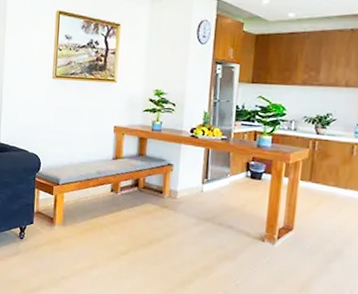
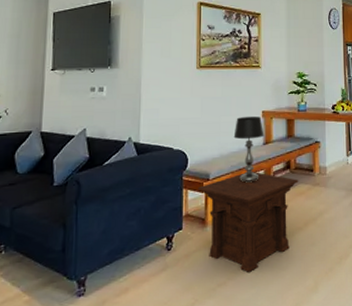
side table: none [48,183,147,274] -> present [198,171,299,272]
table lamp: none [84,129,115,194] -> present [233,116,264,183]

